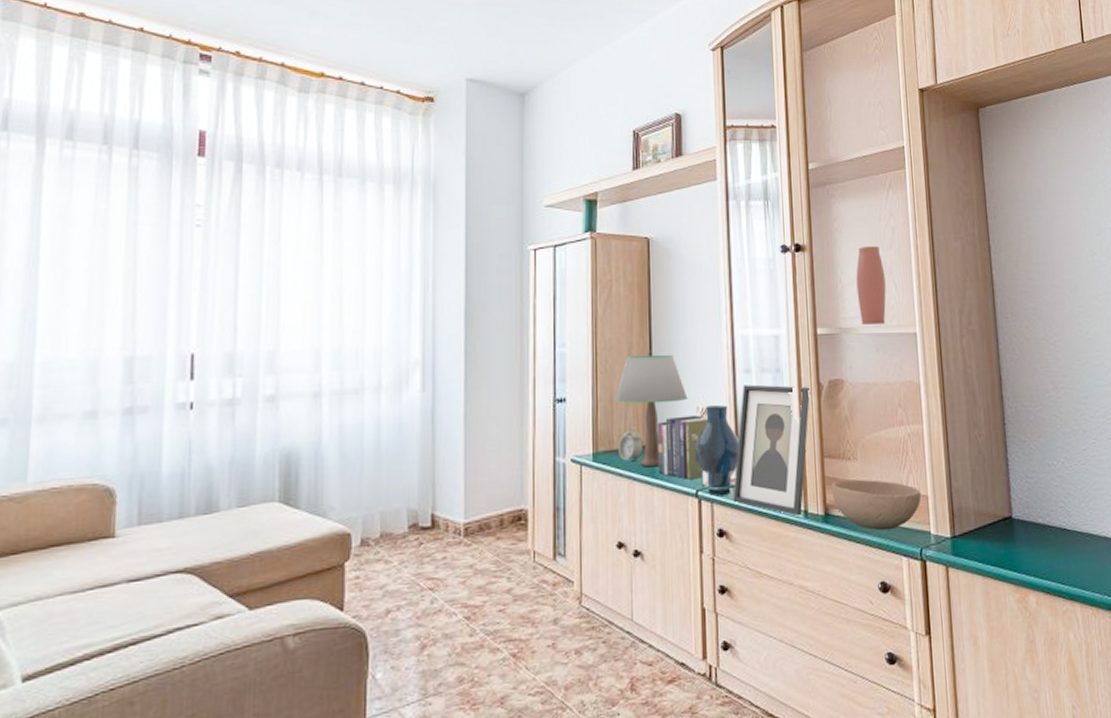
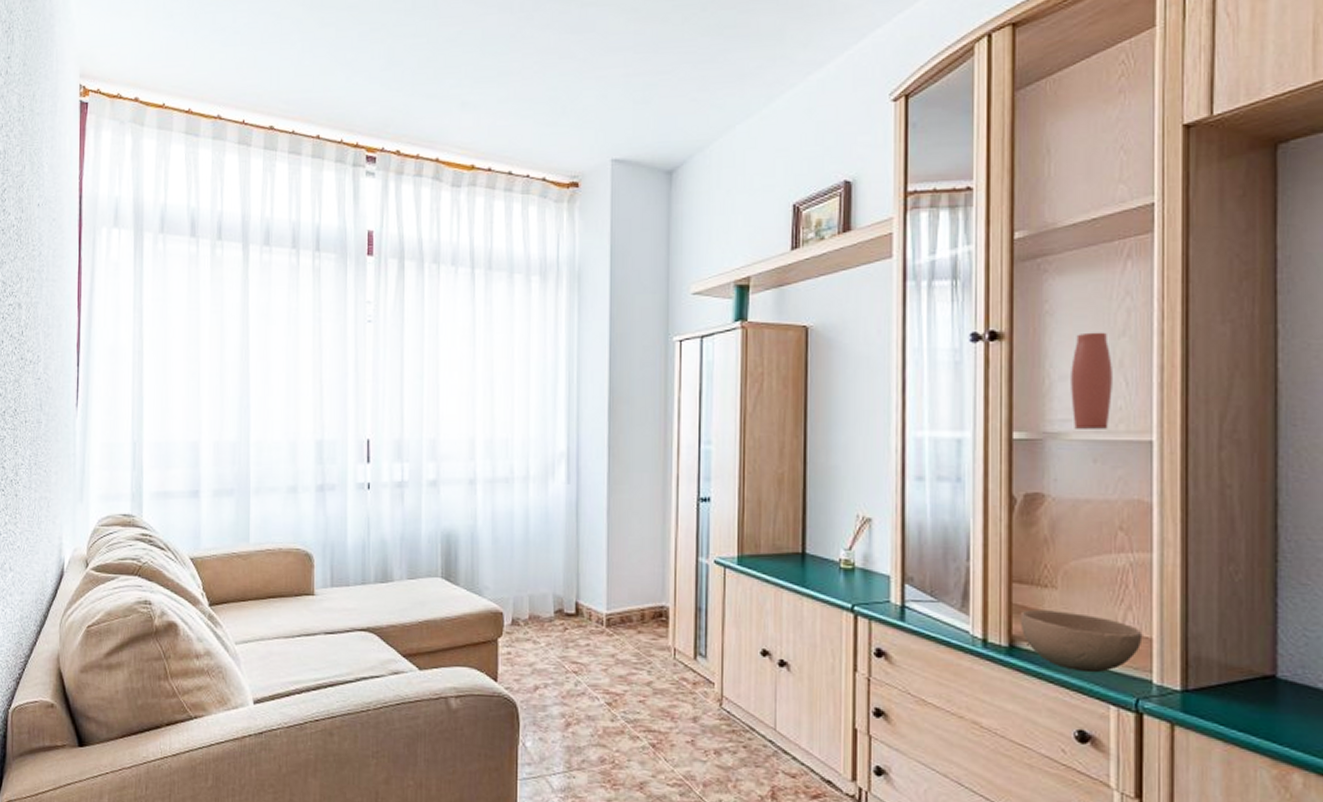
table lamp: present [614,350,688,468] -> none [763,450,846,576]
alarm clock: present [618,426,643,462] -> none [766,531,793,569]
books: present [657,415,708,480] -> none [810,524,869,593]
vase: present [694,405,740,496] -> none [851,515,906,614]
picture frame: present [733,384,811,517] -> none [895,494,1000,645]

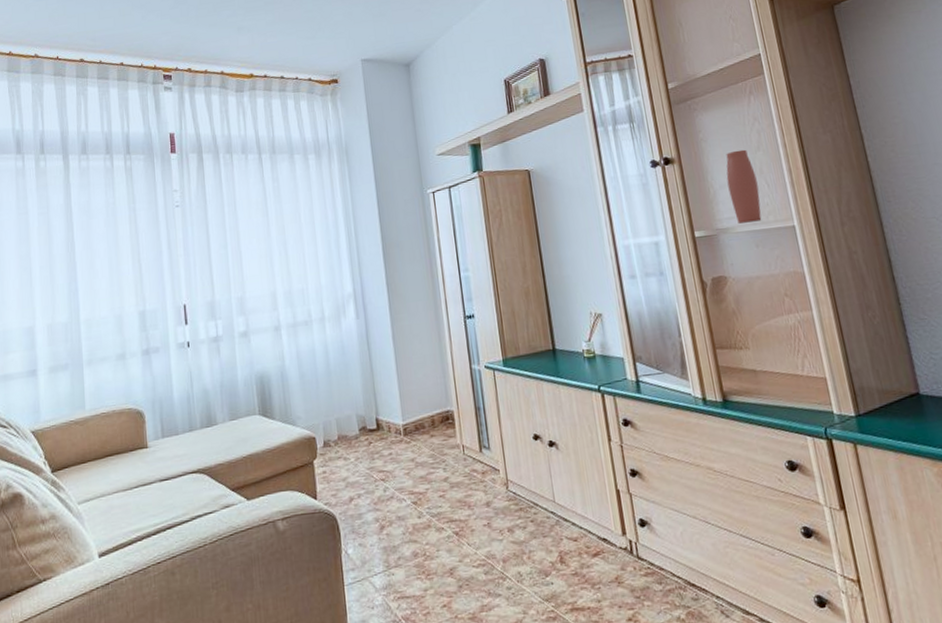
bowl: present [1020,609,1143,673] -> none [726,366,820,413]

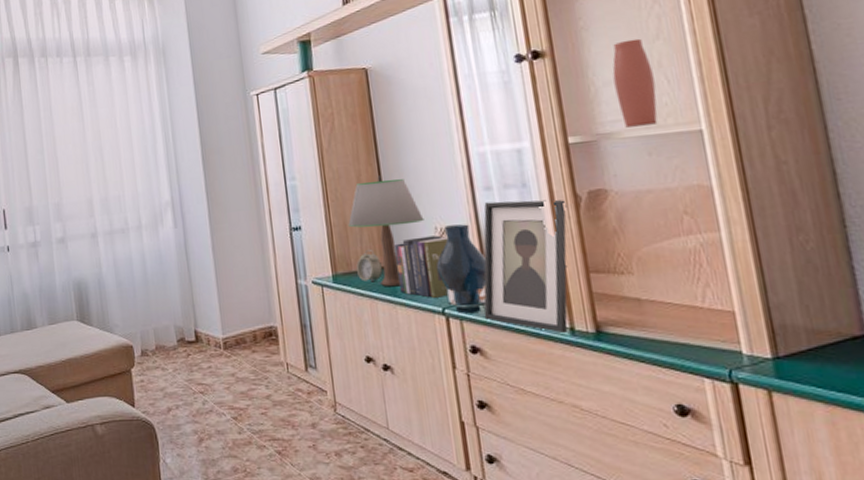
table lamp: none [516,266,581,369] -> present [348,176,424,287]
alarm clock: none [524,333,547,365] -> present [356,249,383,282]
books: none [556,320,603,377] -> present [394,235,448,298]
vase: none [591,309,635,390] -> present [436,224,487,314]
picture frame: none [630,285,701,404] -> present [483,199,568,334]

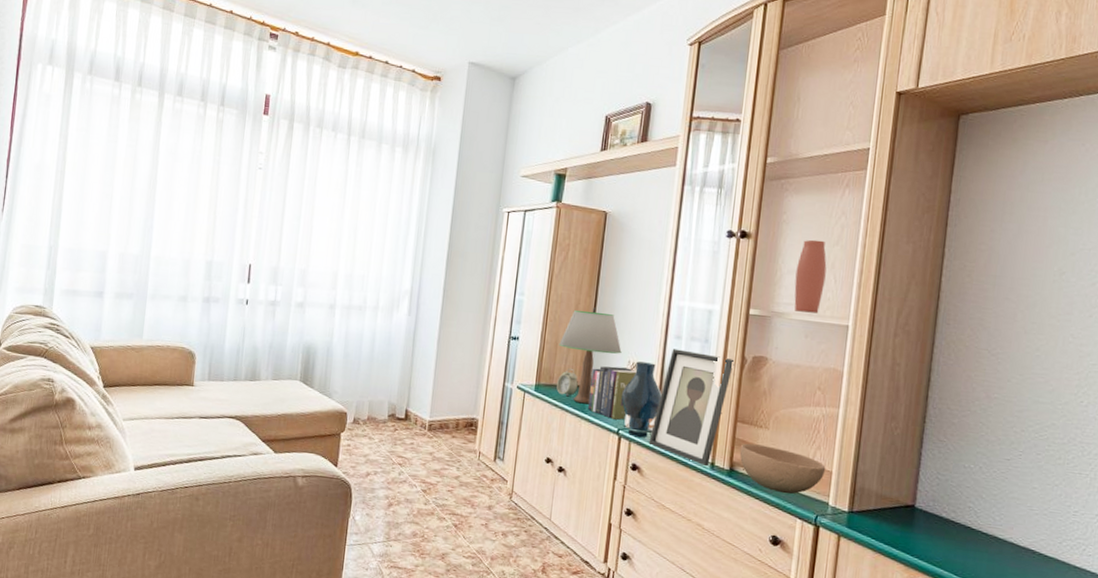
bowl: none [601,294,726,350] -> present [739,443,826,494]

